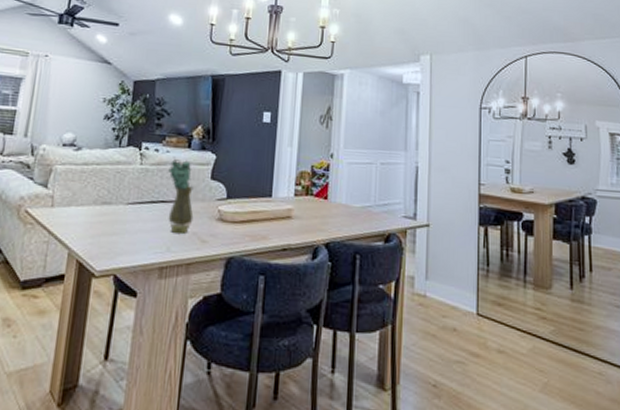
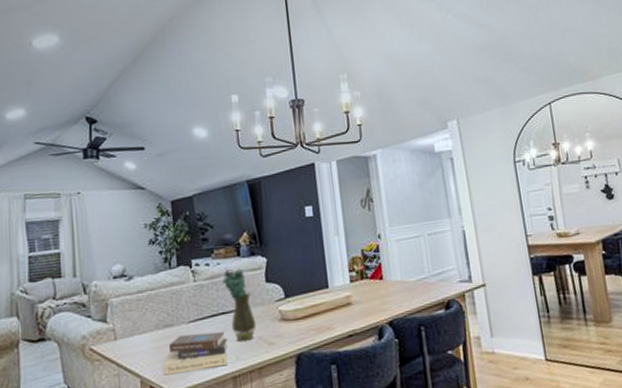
books: none [93,214,161,255] -> present [163,331,227,376]

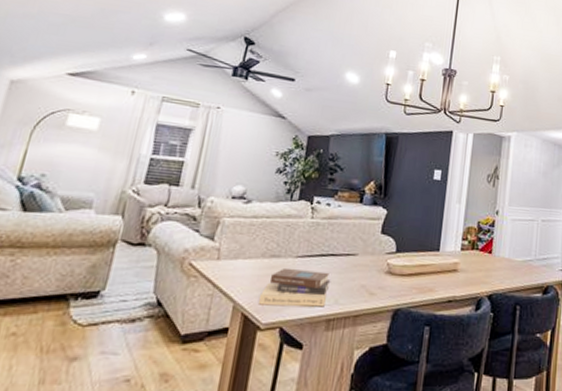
vase: present [222,267,257,341] -> none [337,211,364,286]

